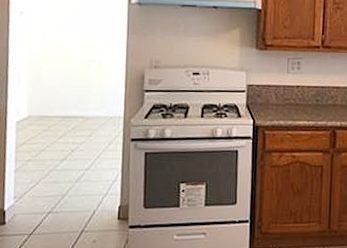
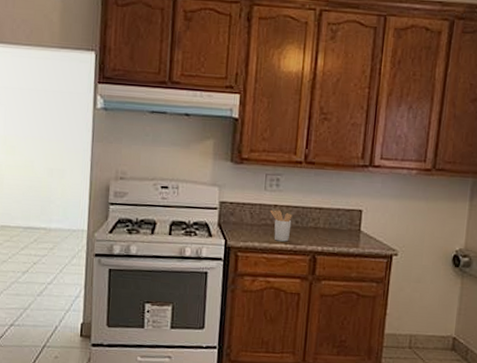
utensil holder: none [293,90,313,119] -> present [270,209,292,242]

